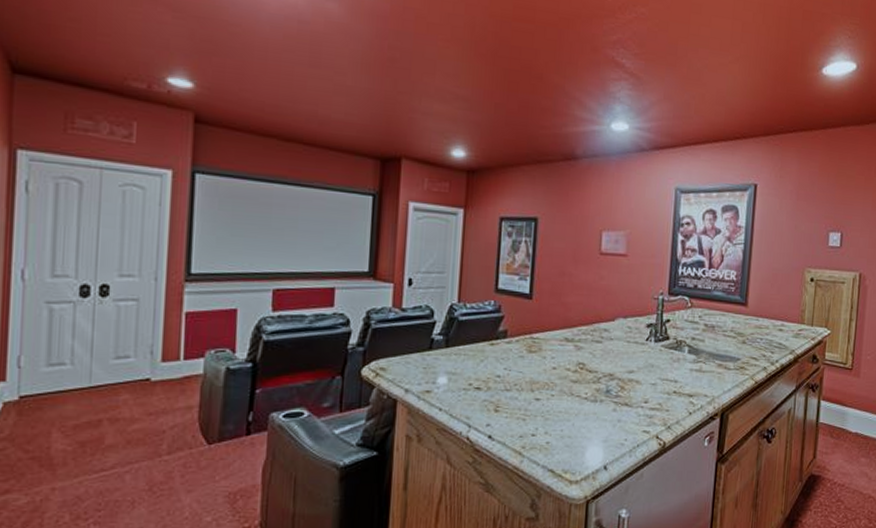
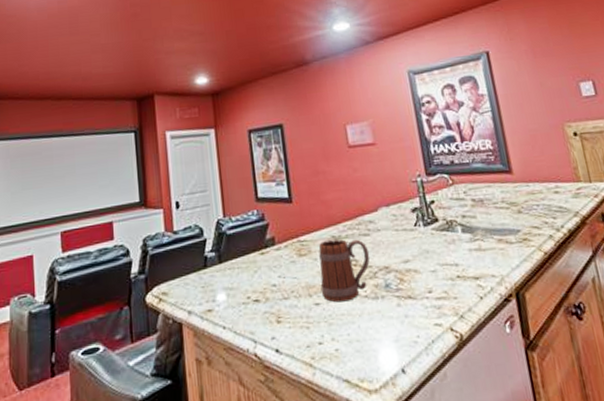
beer mug: none [543,340,598,401] -> present [318,239,370,302]

